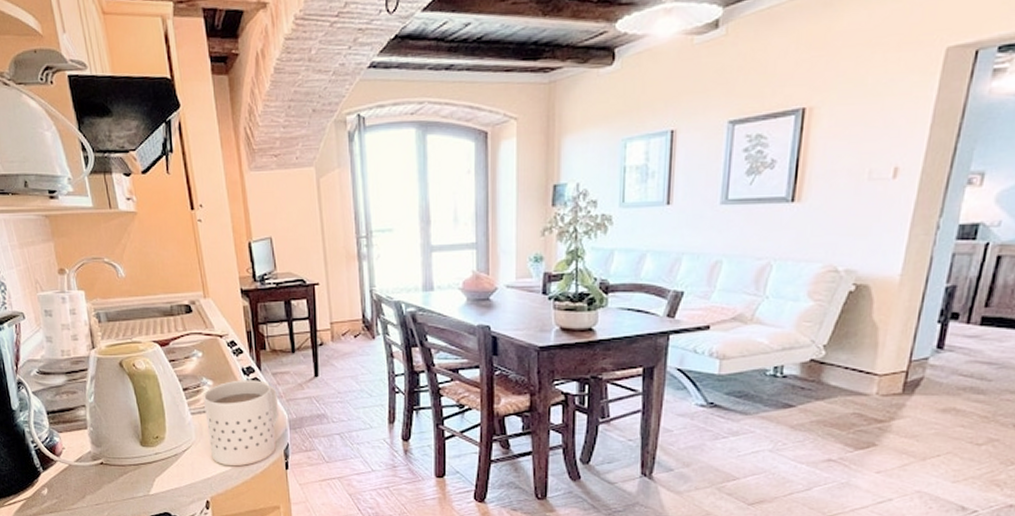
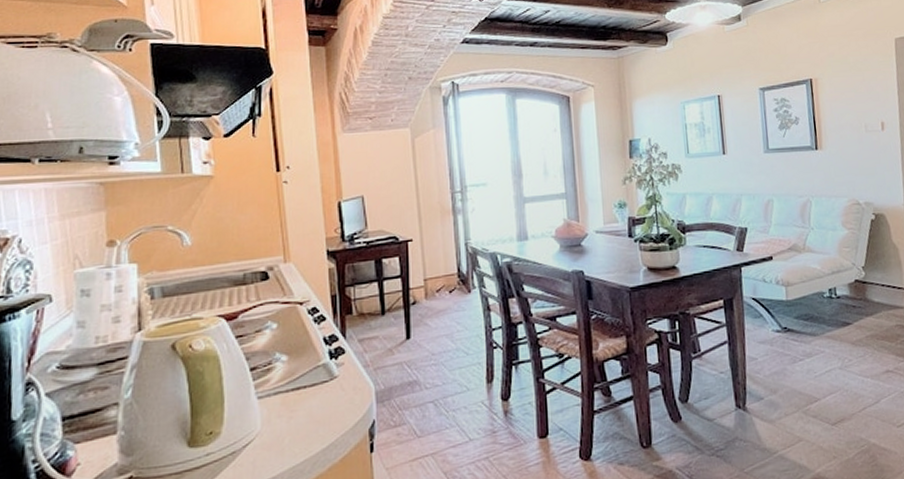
mug: present [203,380,280,467] -> none [274,349,365,459]

